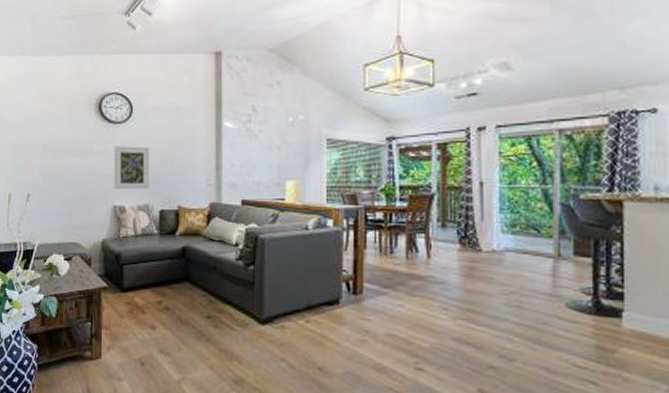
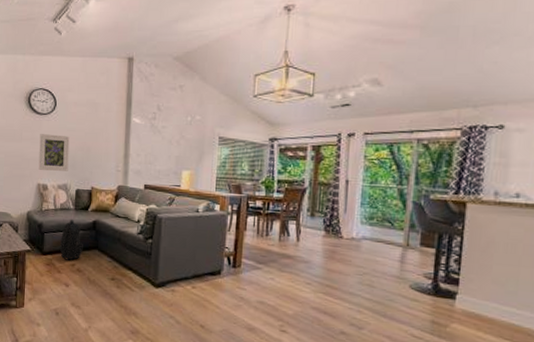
backpack: none [144,246,171,297] -> present [60,219,83,261]

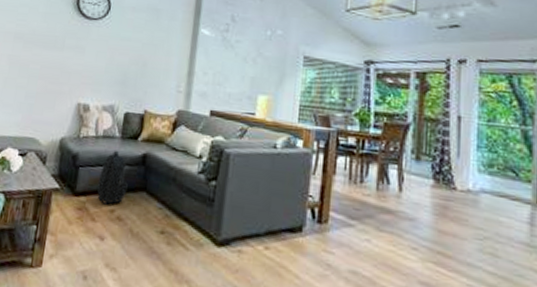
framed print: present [38,134,70,171] -> none [80,42,123,90]

